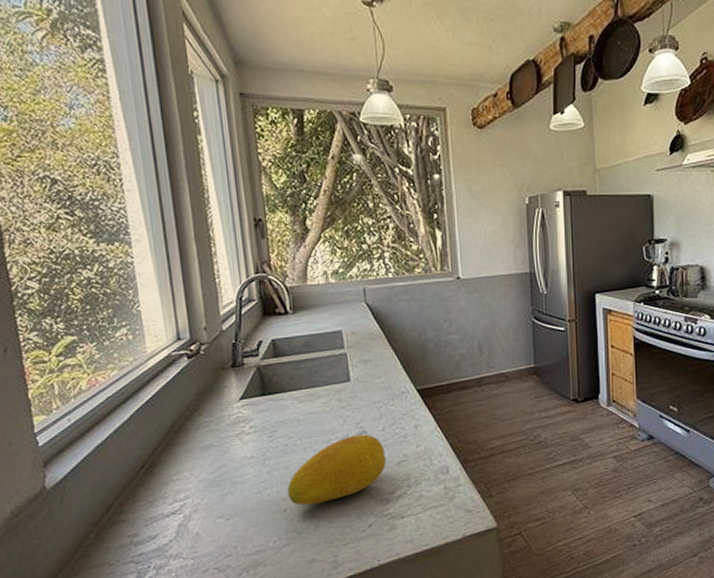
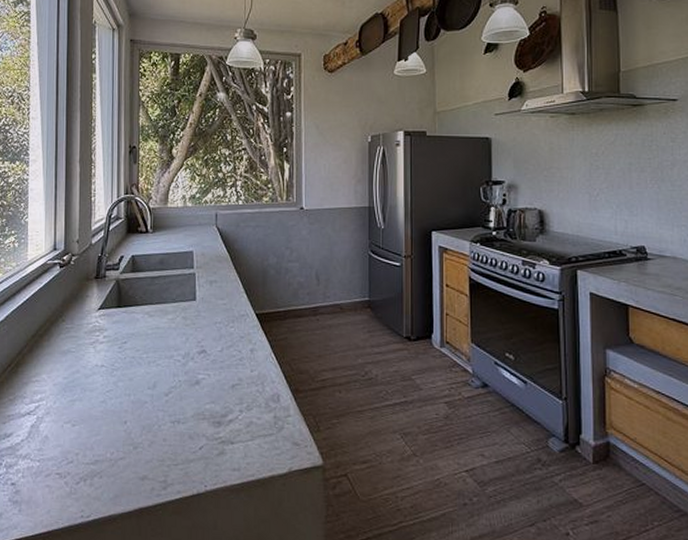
fruit: present [287,434,386,505] -> none [129,353,221,420]

